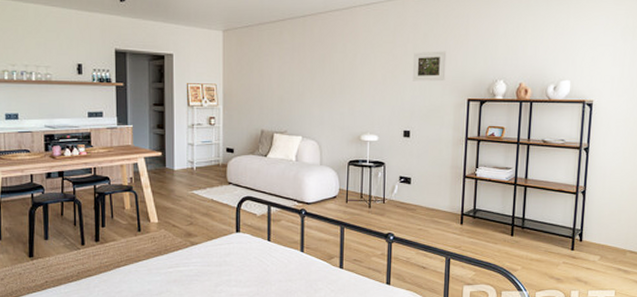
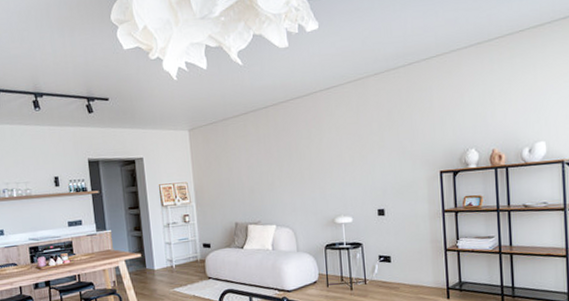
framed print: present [413,51,447,82] -> none [380,125,415,159]

